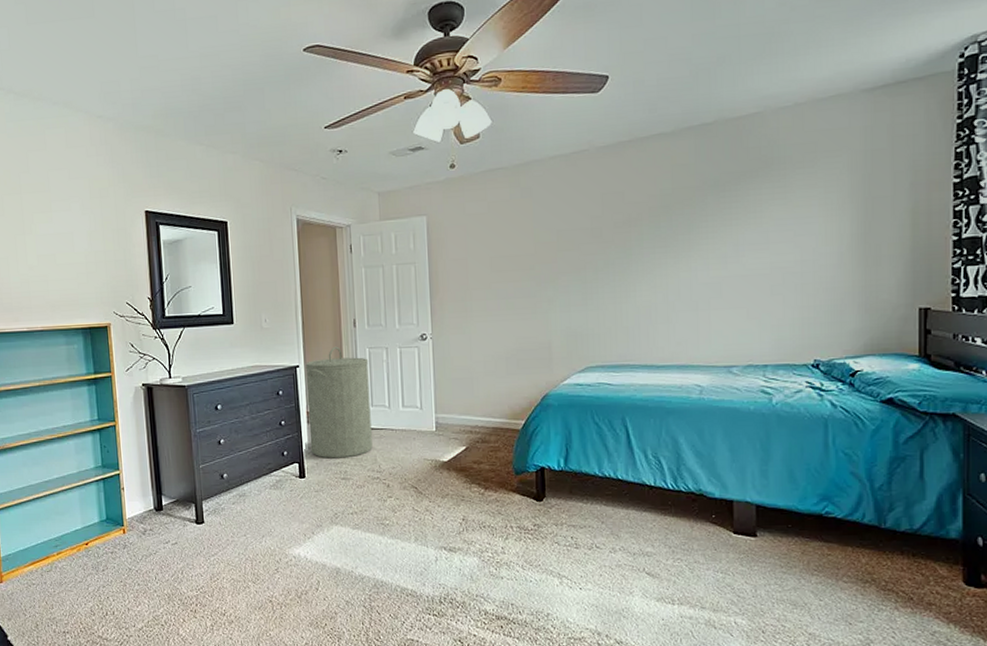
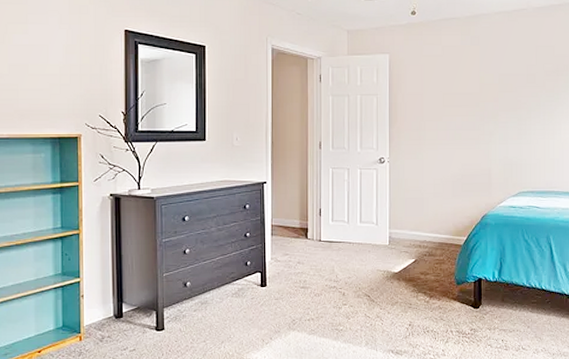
laundry hamper: present [305,346,373,459] -> none [272,165,332,269]

